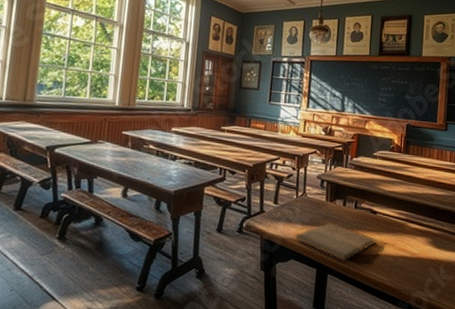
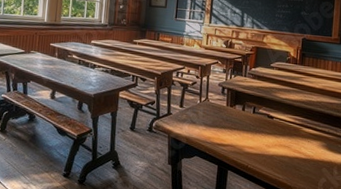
book: present [294,222,377,261] -> none [198,124,273,159]

